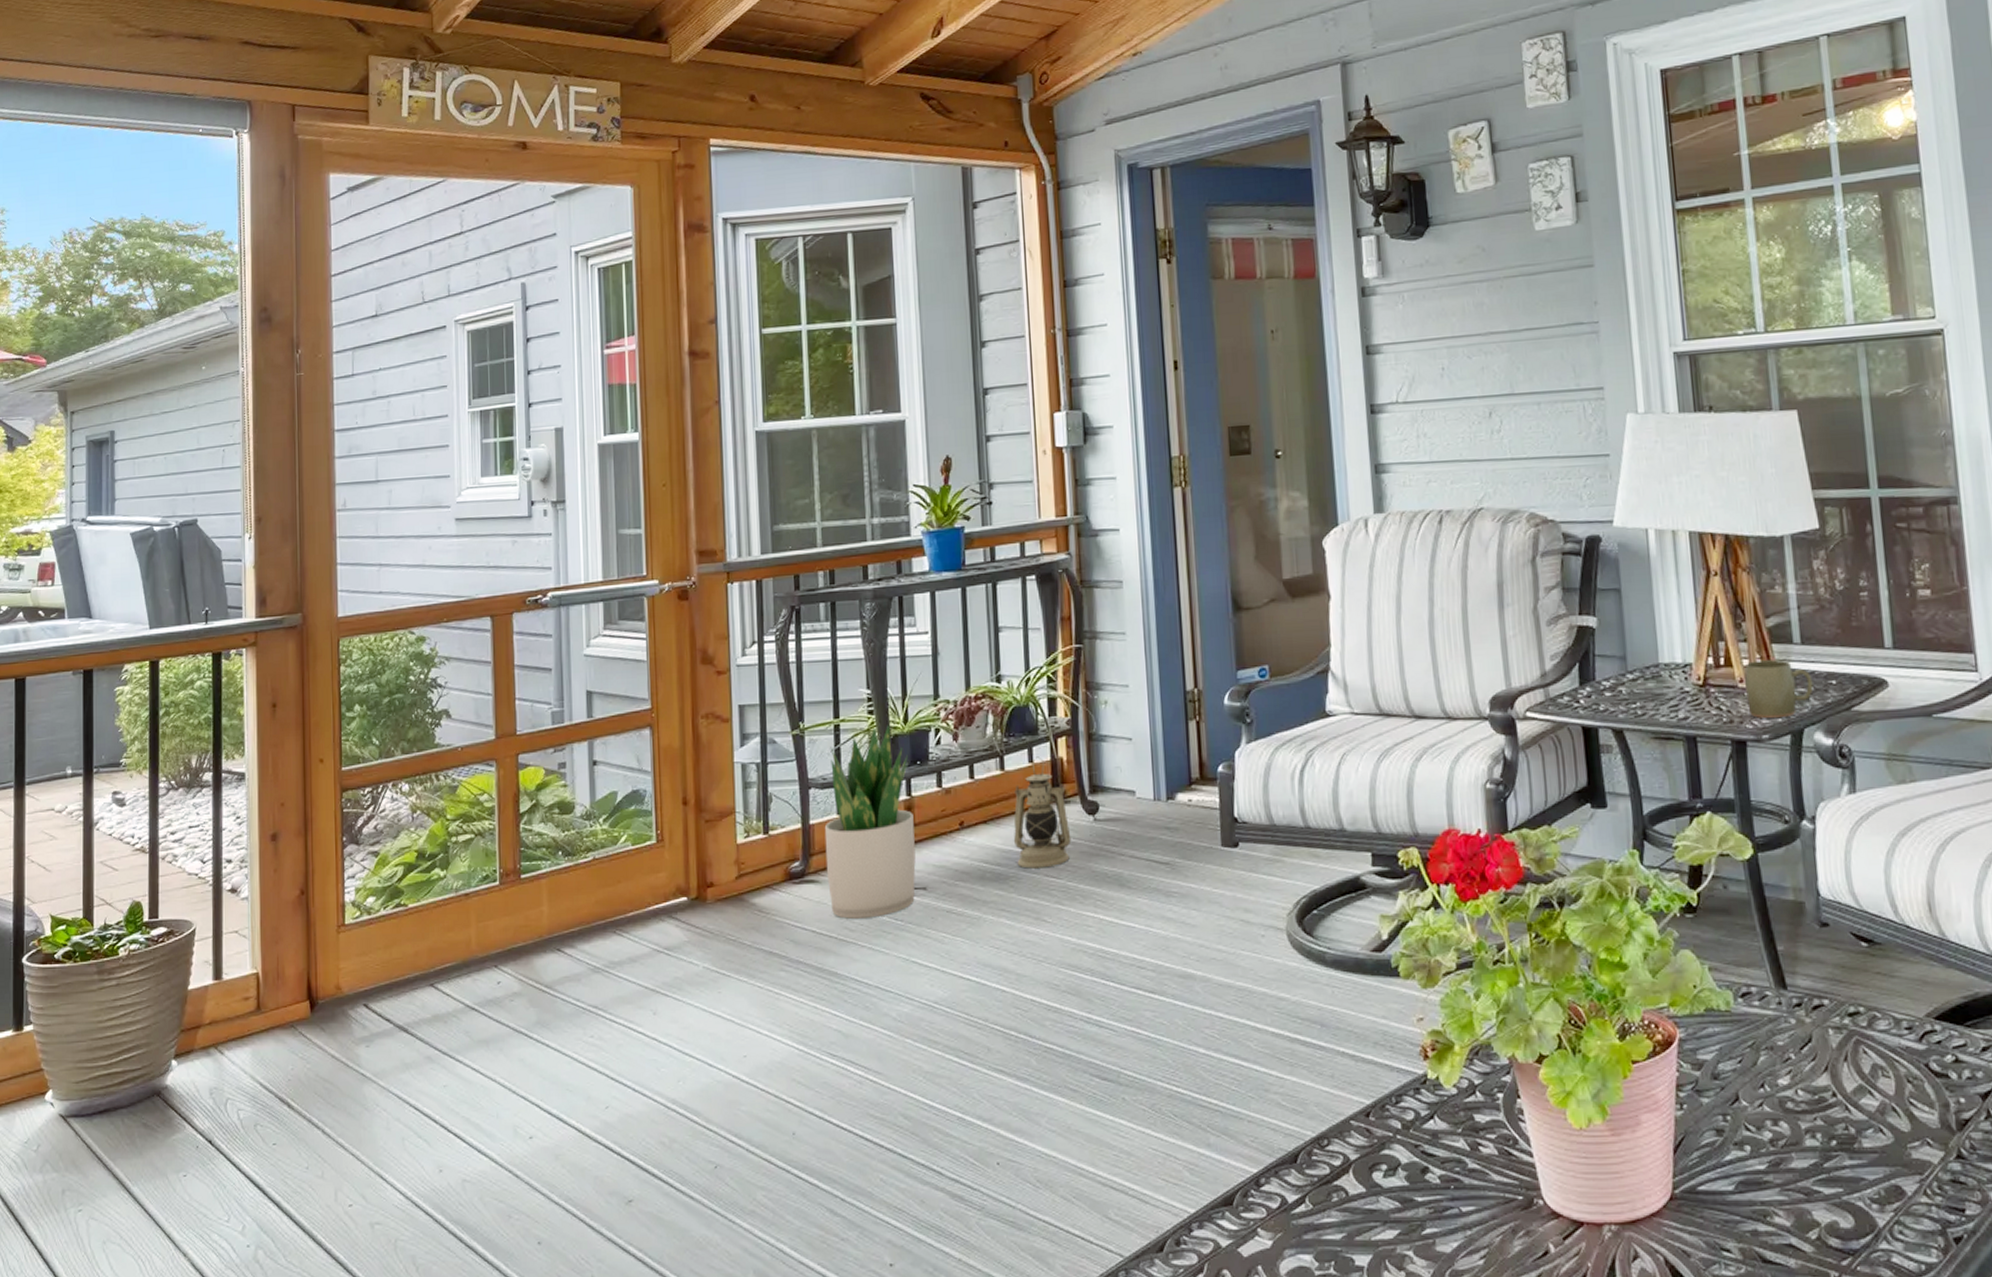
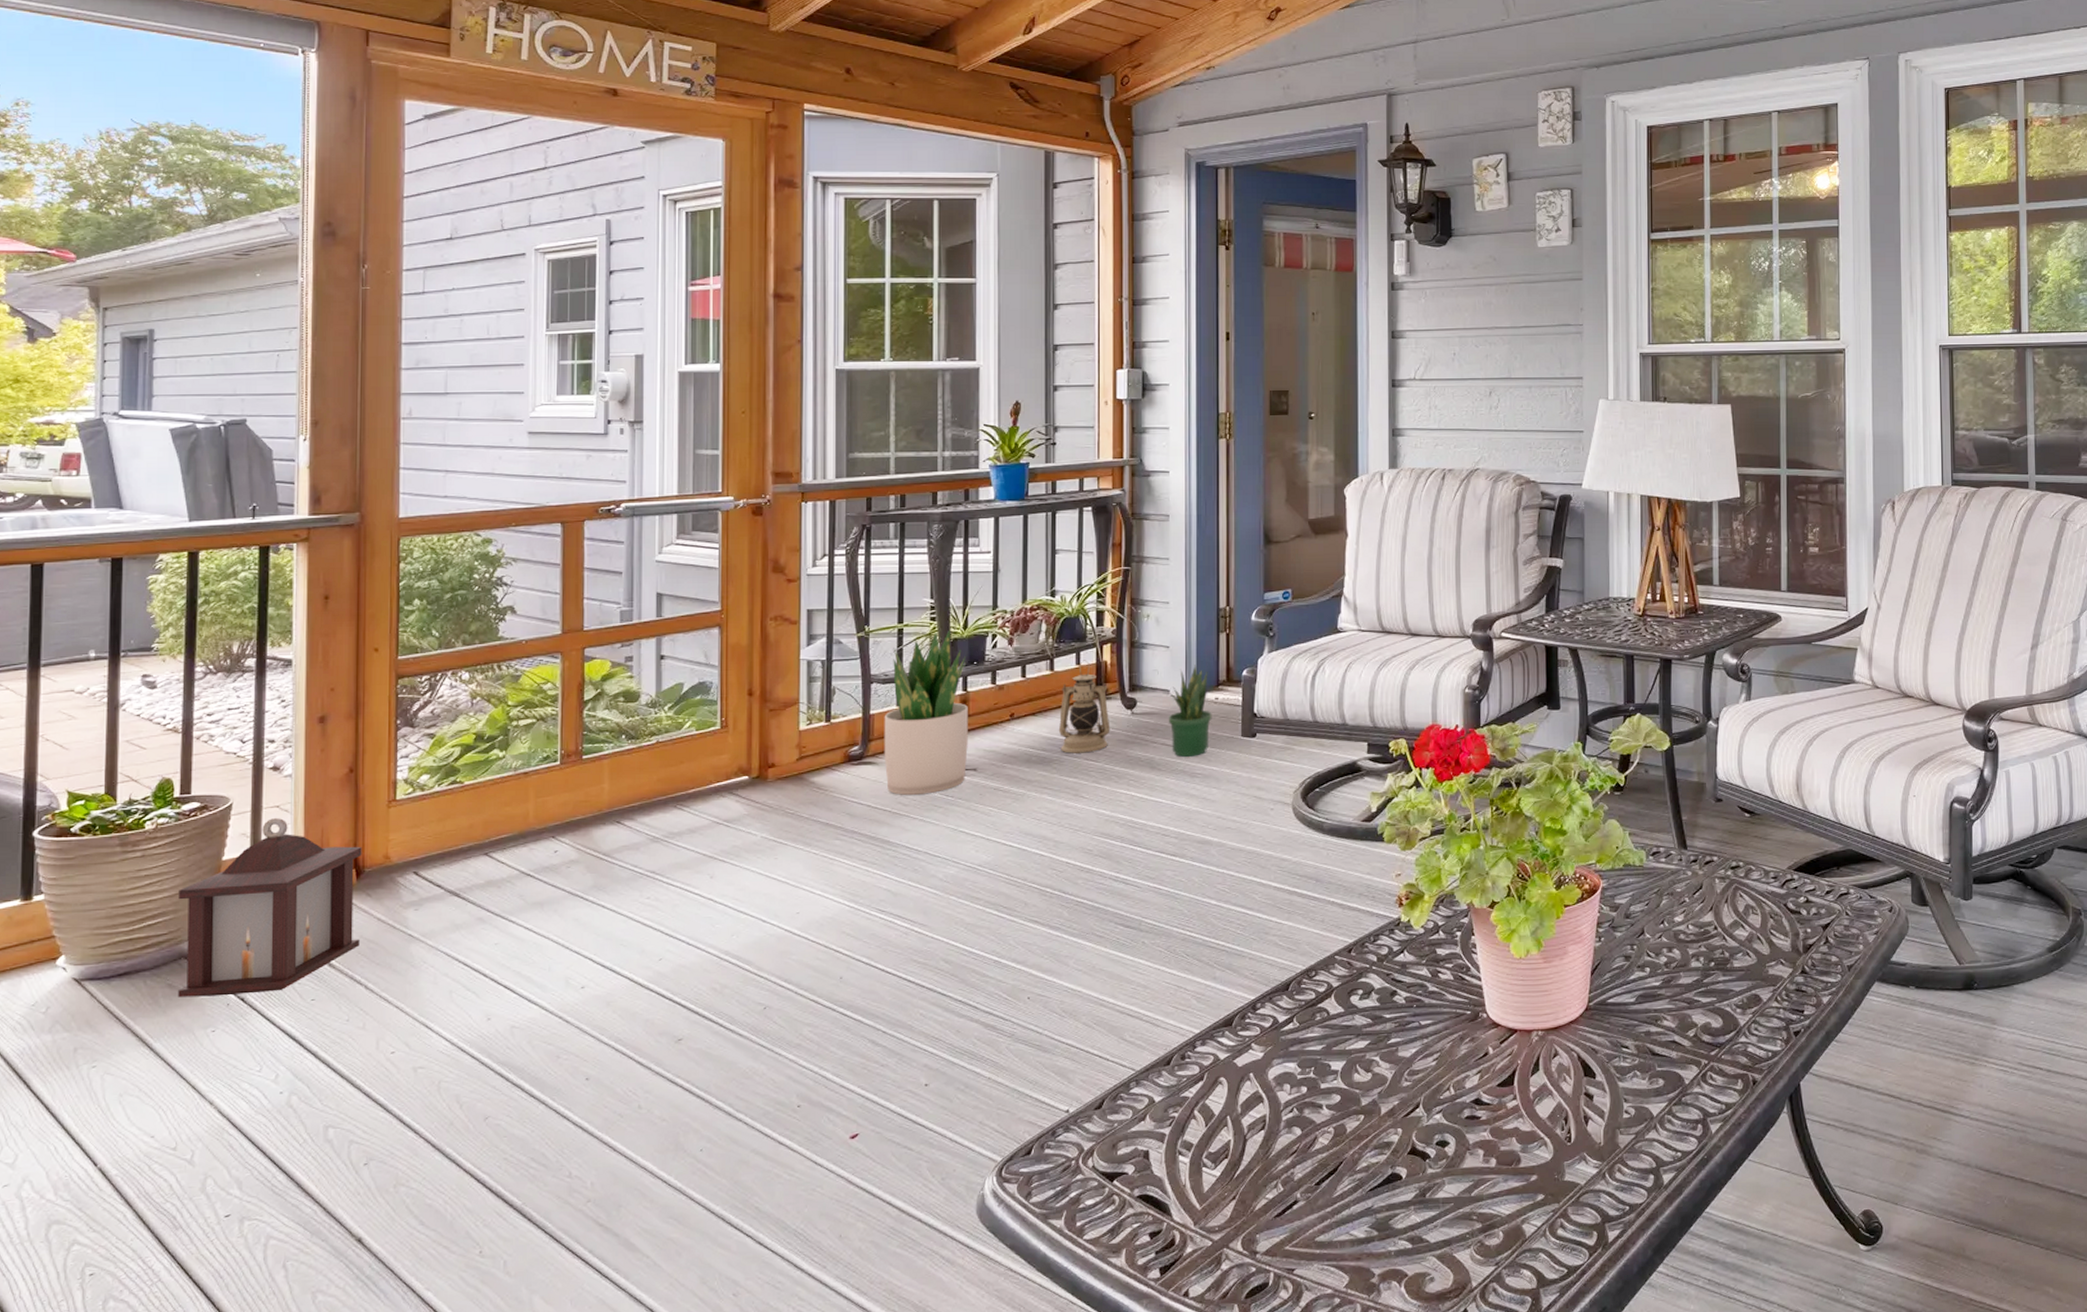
lantern: none [150,943,316,1138] -> present [178,817,362,998]
planter: none [1135,760,1186,872] -> present [1168,665,1212,757]
mug: present [1744,659,1814,719] -> none [1674,597,1726,643]

